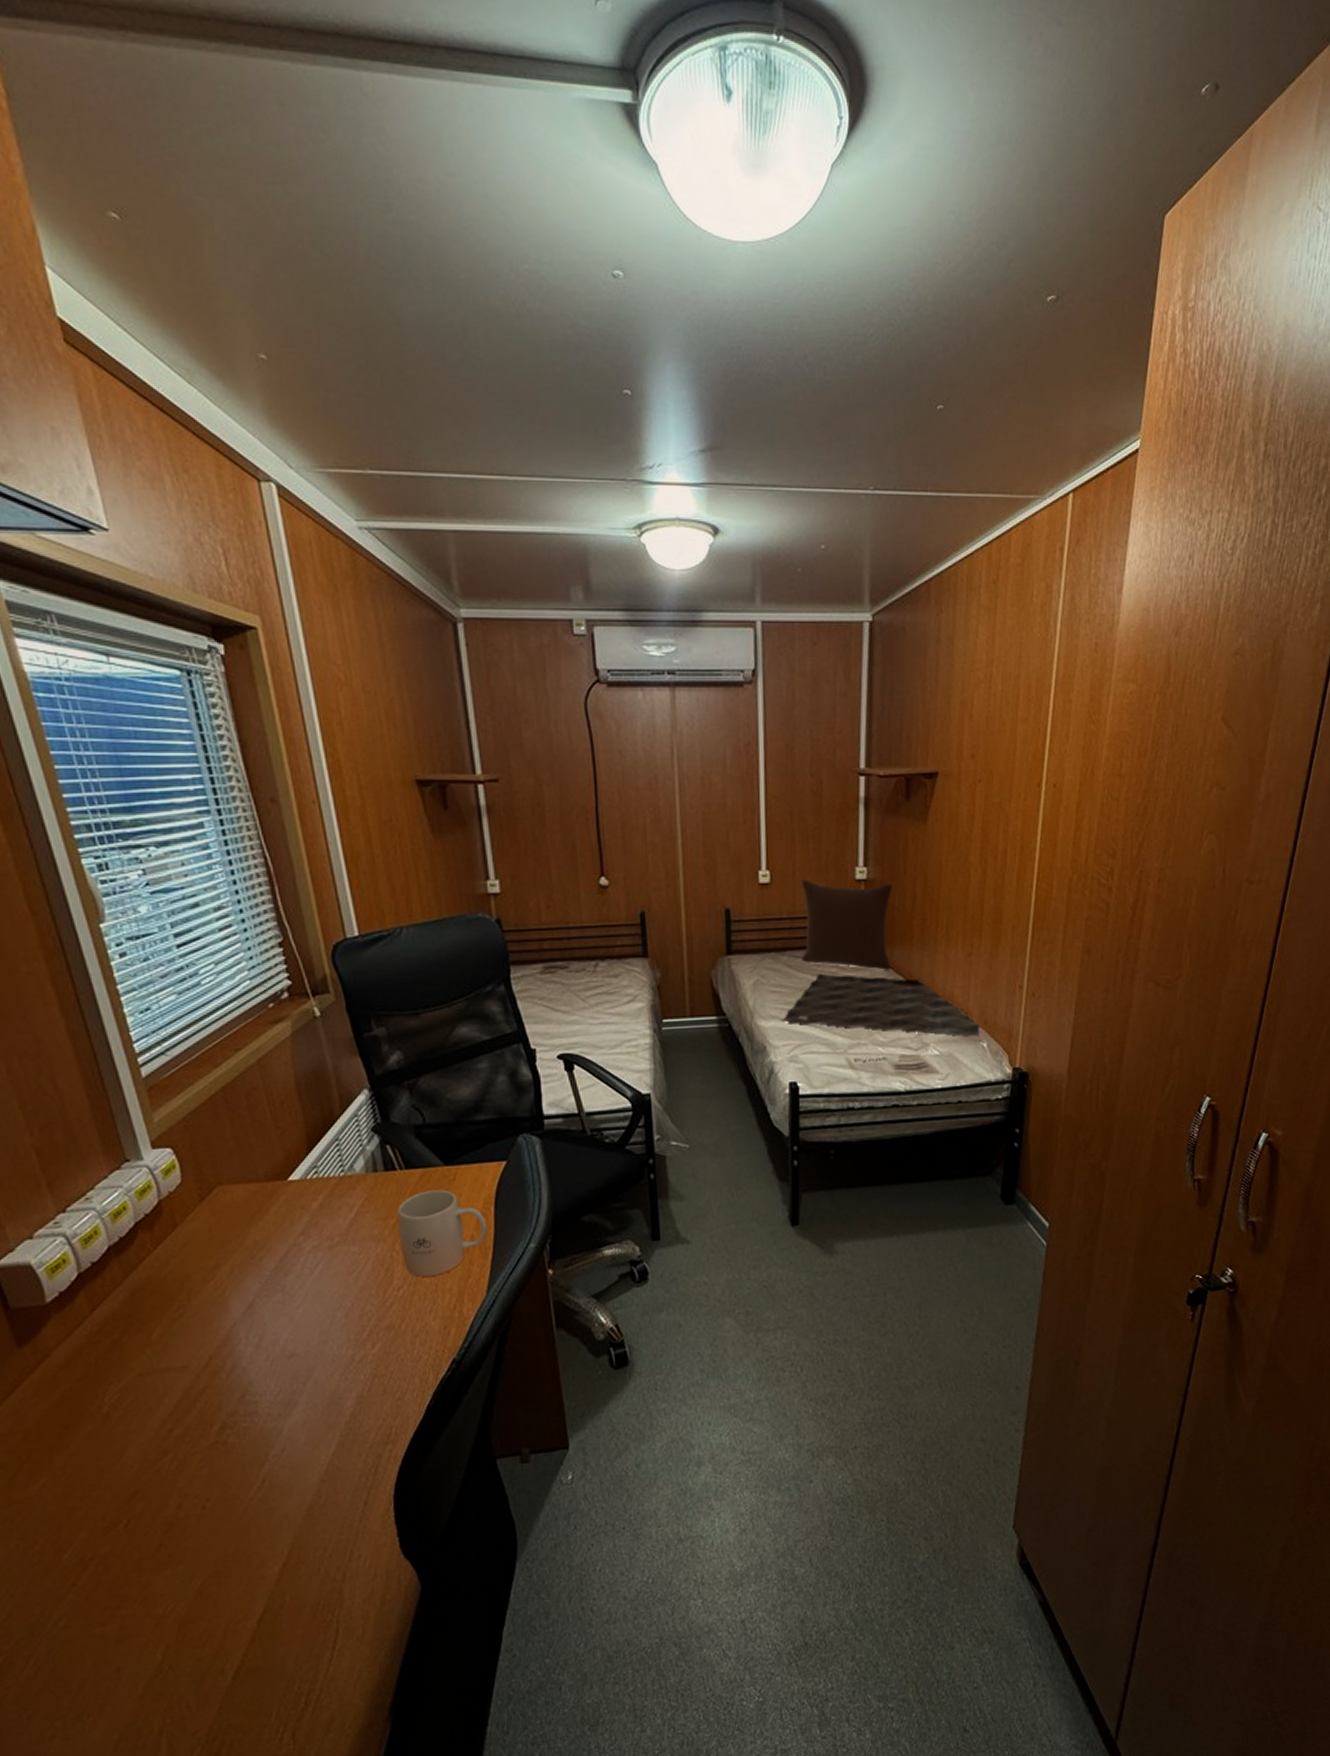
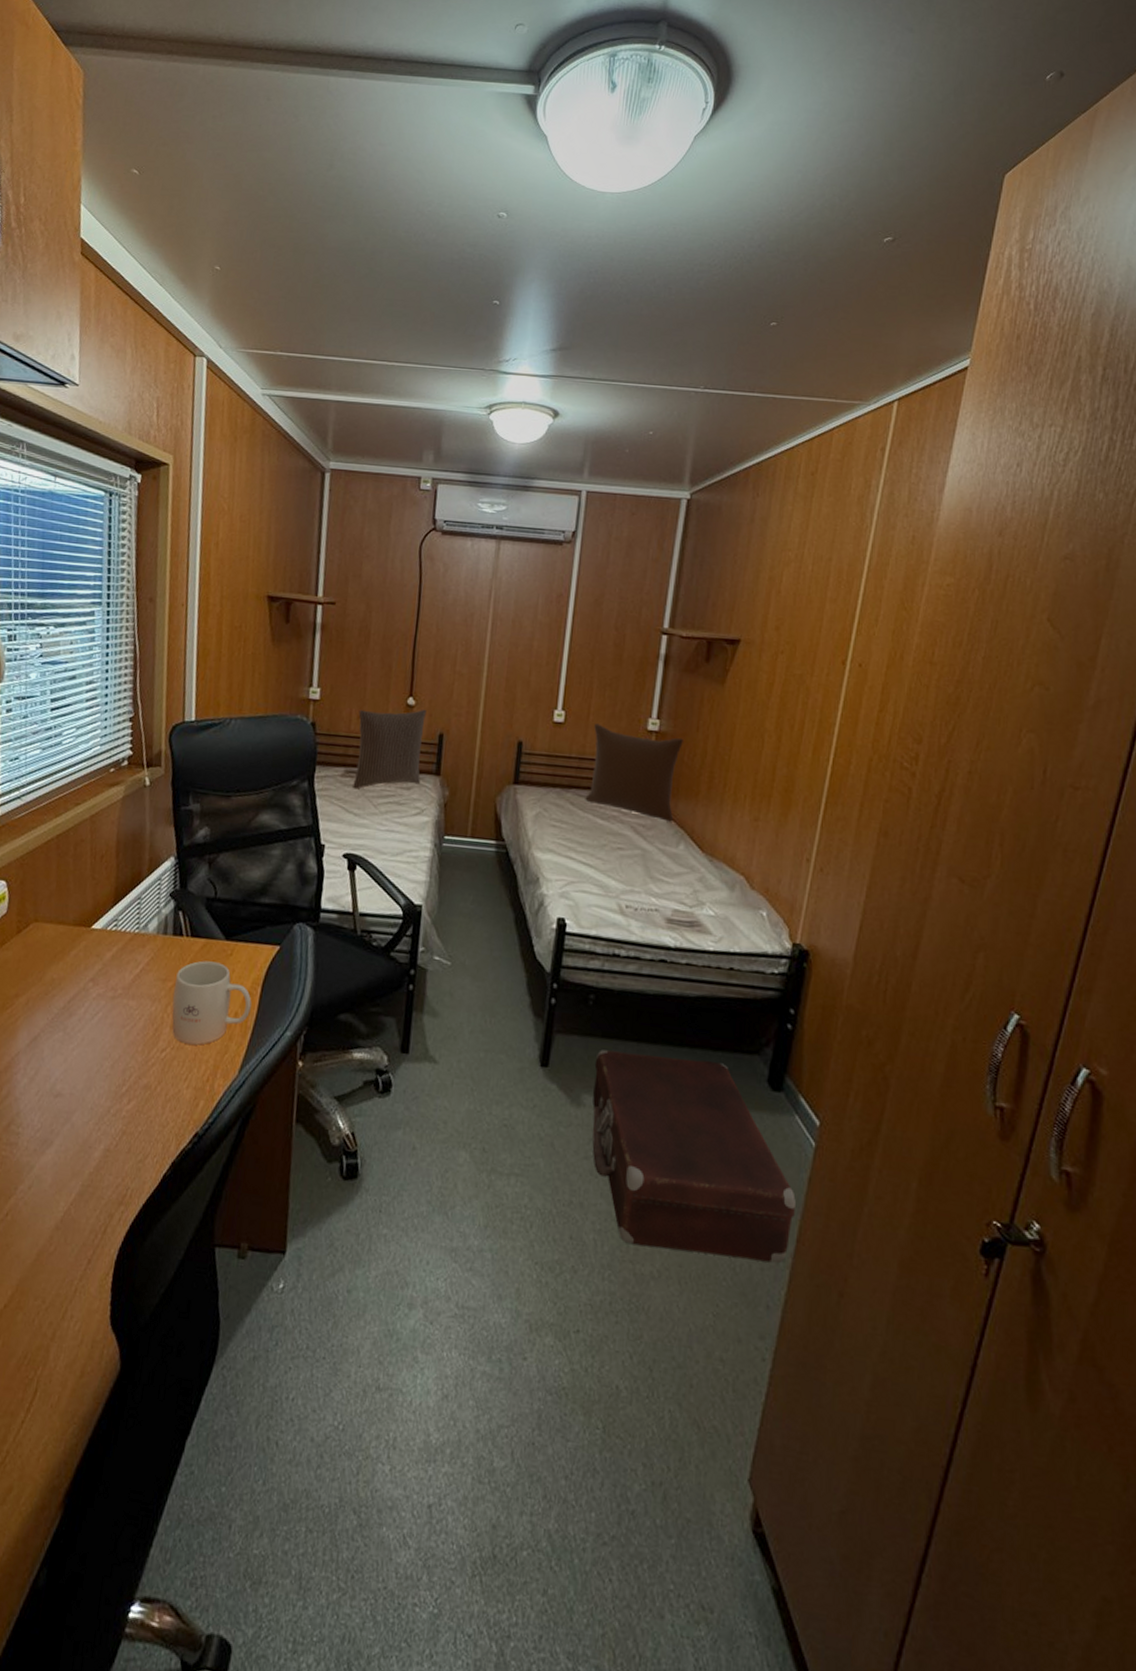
pillow: none [547,888,628,985] -> present [353,709,426,789]
blanket: present [780,974,980,1037] -> none [556,816,761,904]
suitcase: none [842,1189,1034,1365] -> present [592,1049,796,1264]

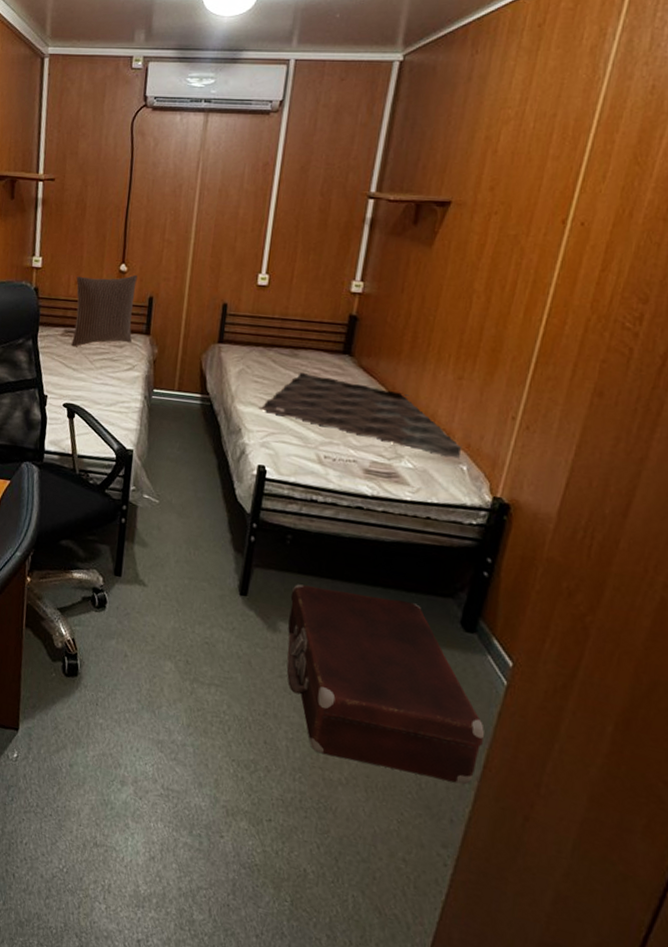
blanket: none [556,816,761,904] -> present [258,373,463,459]
pillow: present [585,723,683,822] -> none [286,286,387,380]

